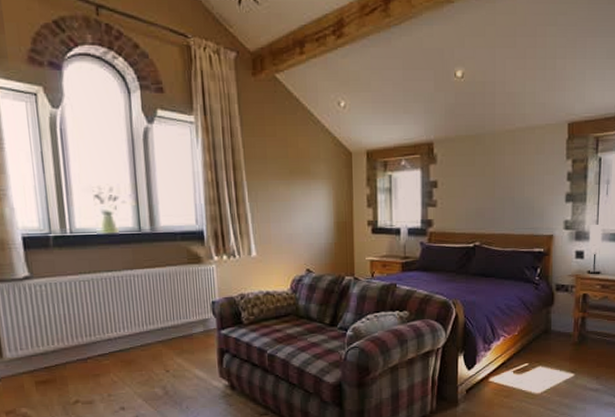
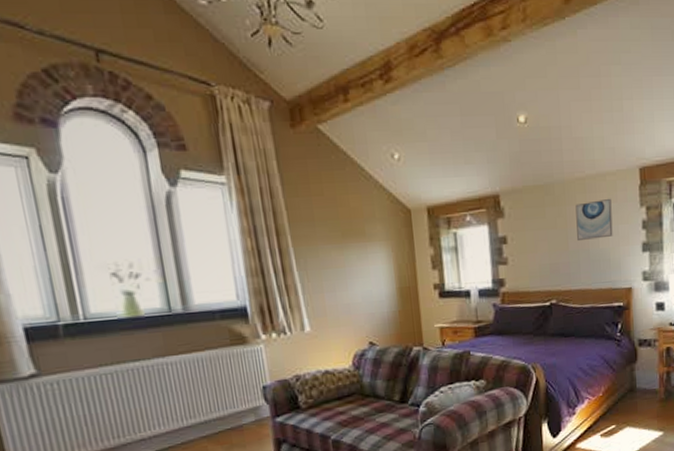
wall art: none [504,150,539,188] -> present [575,198,613,240]

